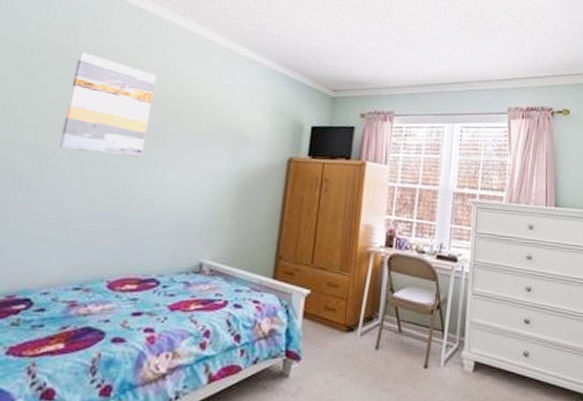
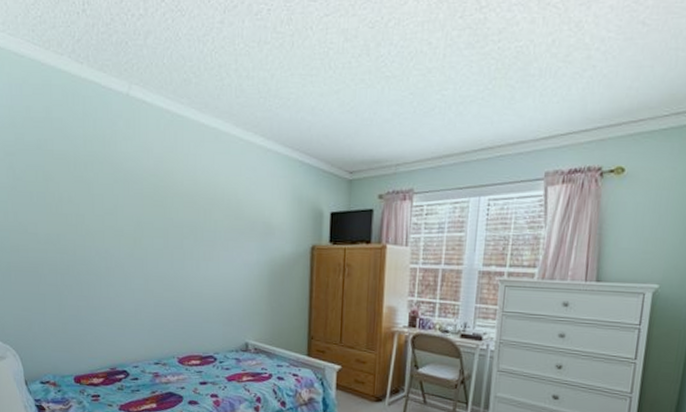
wall art: present [59,52,157,158] -> none [121,160,186,254]

